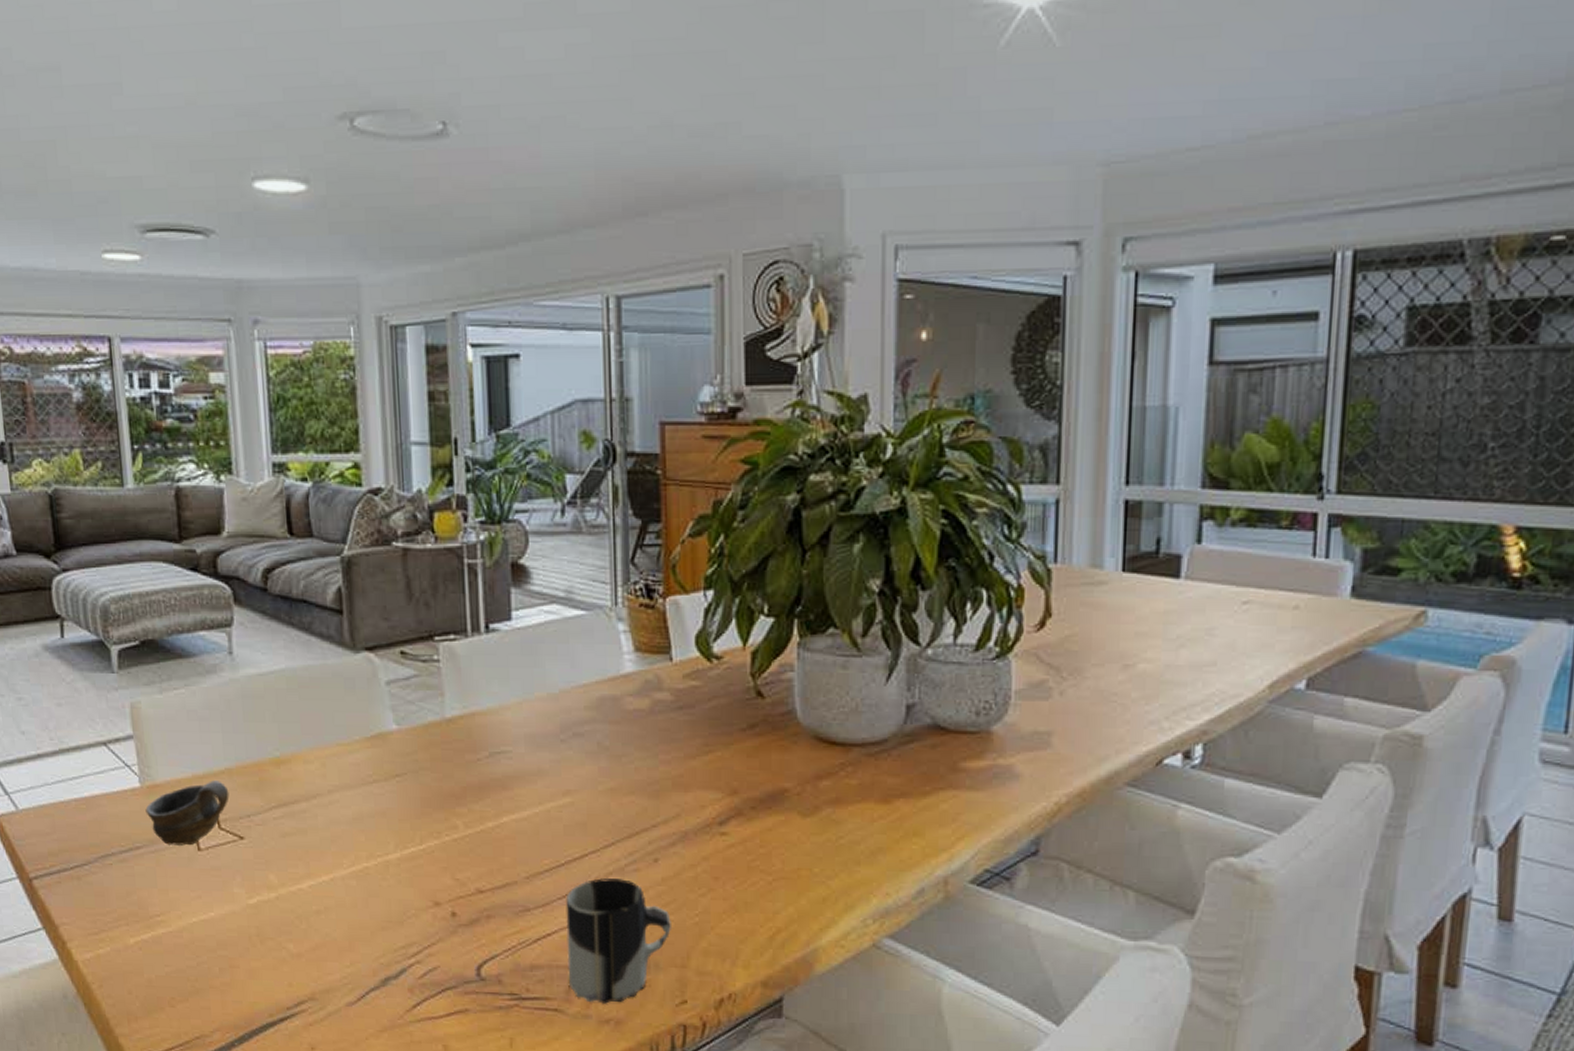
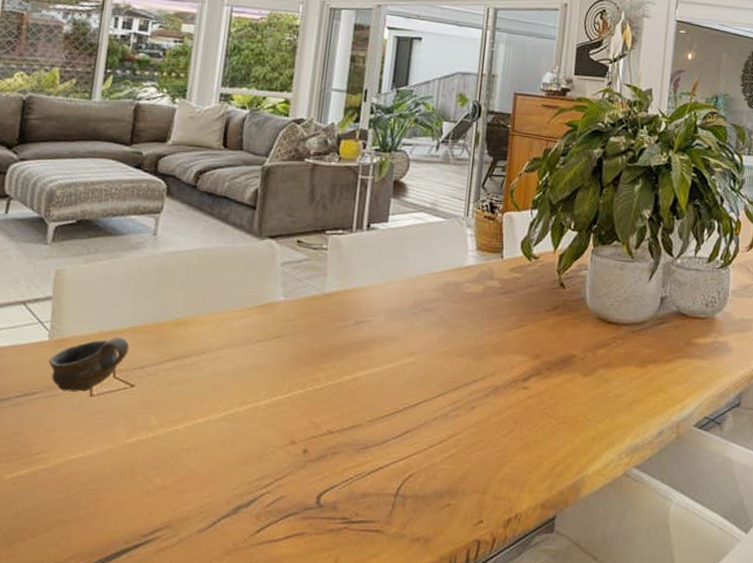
cup: present [565,878,671,1004] -> none [392,422,478,525]

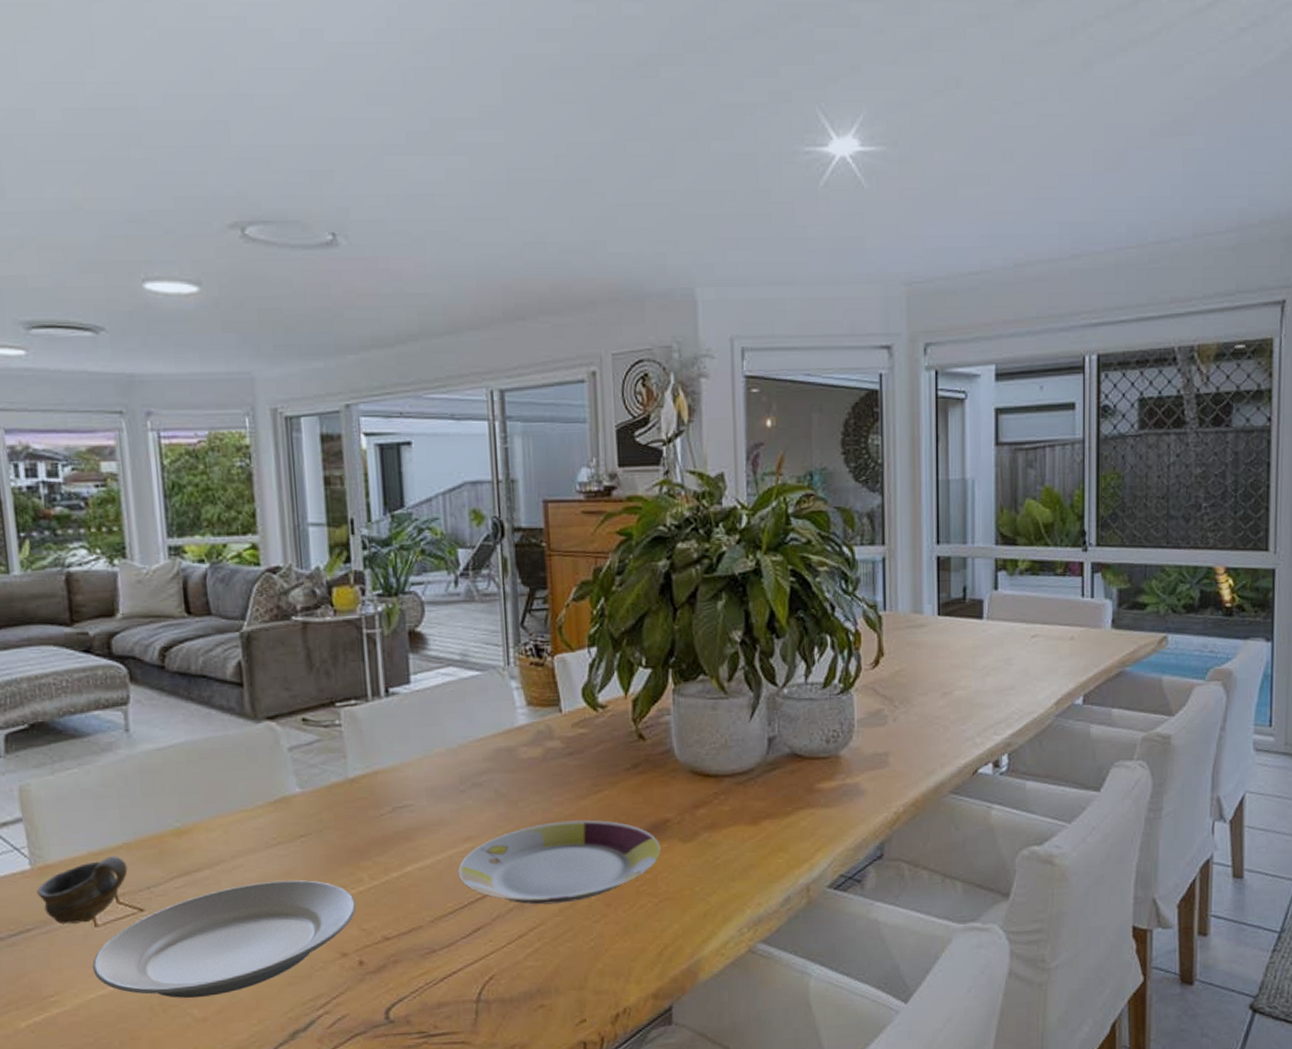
plate: none [79,372,311,468] -> present [93,880,357,998]
plate: none [399,347,565,417] -> present [458,820,661,905]

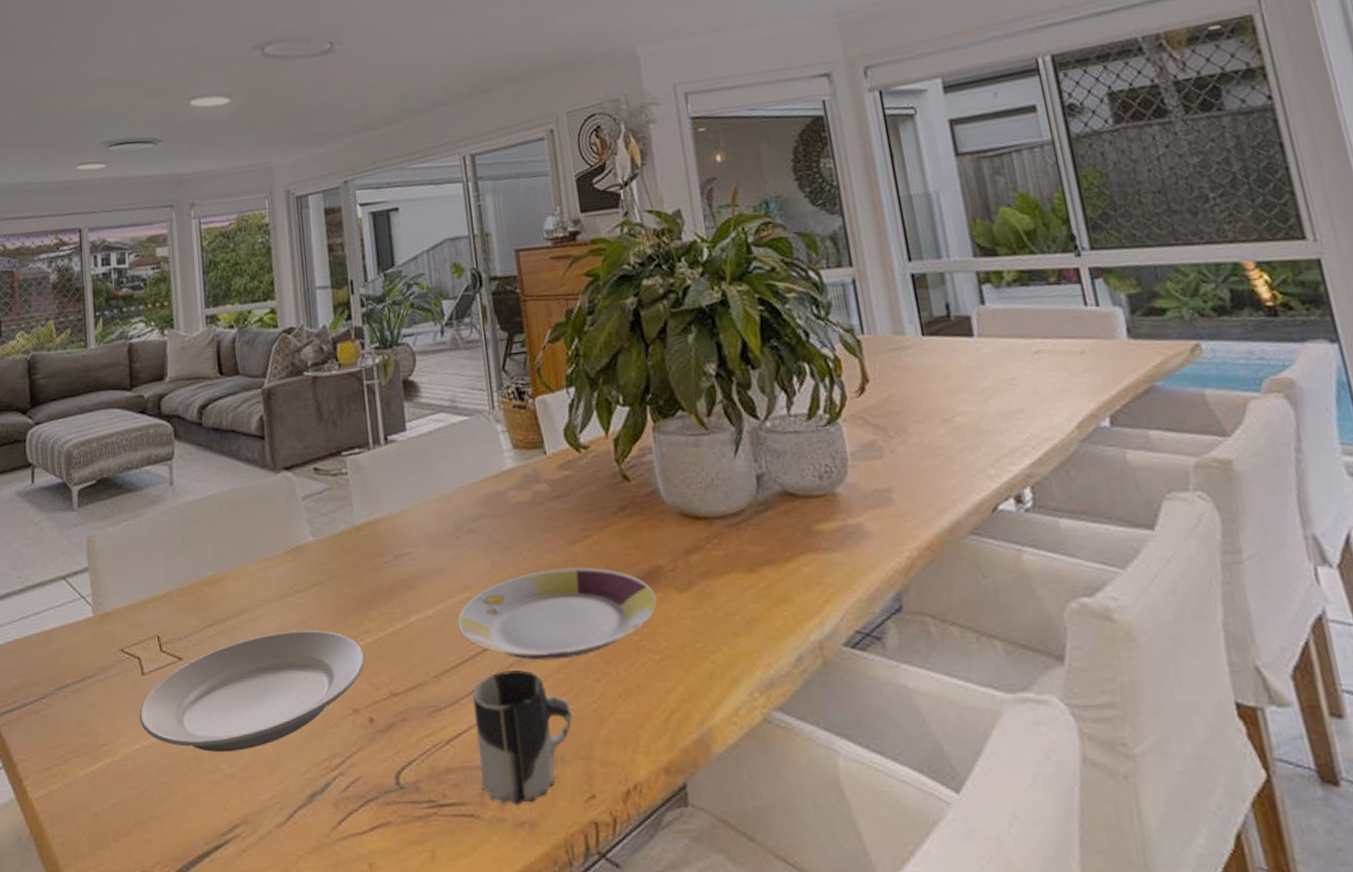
cup: present [36,856,128,924] -> none [97,604,170,672]
cup: none [469,914,569,1032] -> present [472,670,573,805]

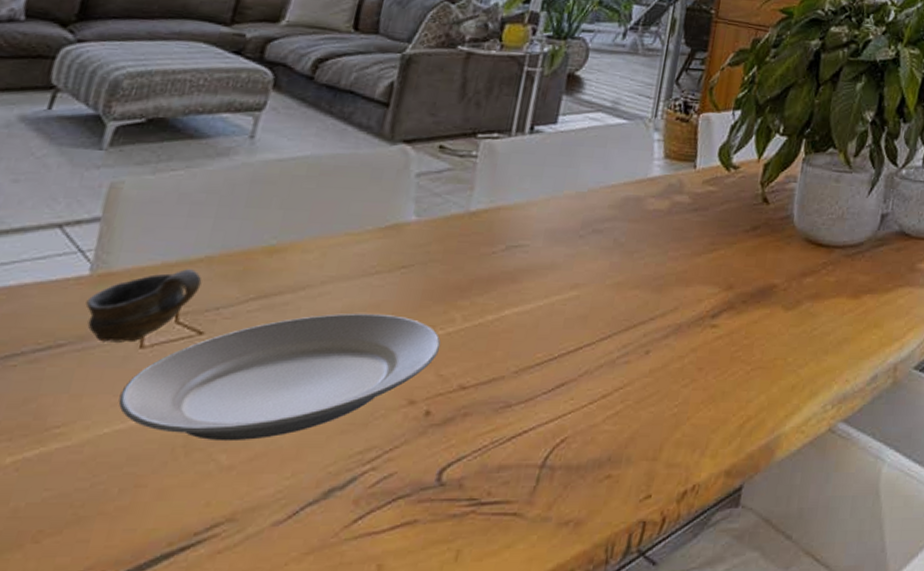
cup: none [97,604,170,672] -> present [85,269,202,343]
plate: present [458,567,657,661] -> none [556,277,763,364]
cup: present [472,670,573,805] -> none [535,371,651,504]

